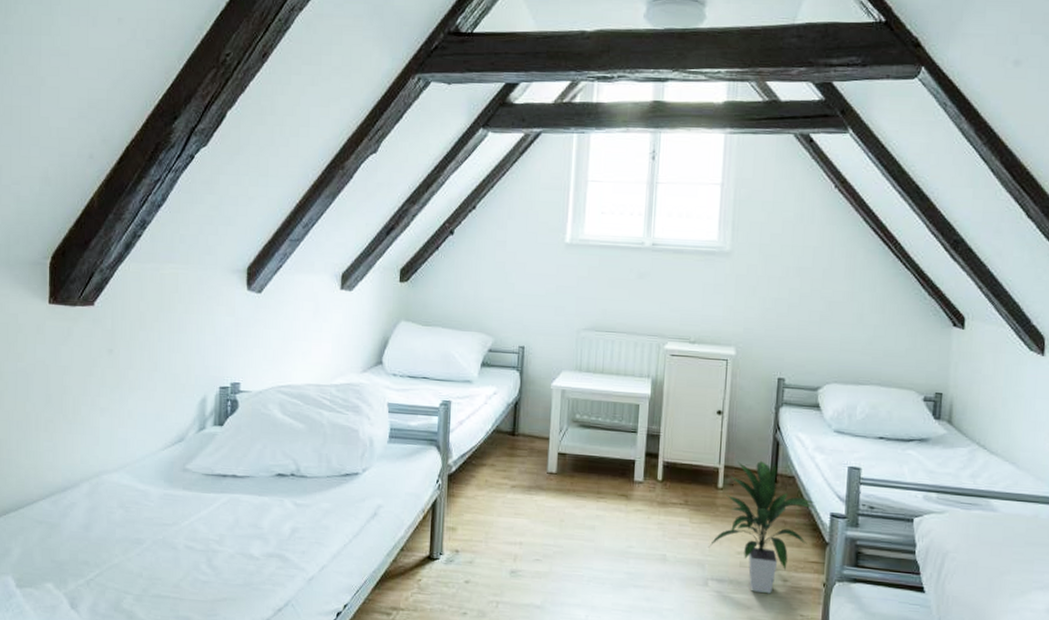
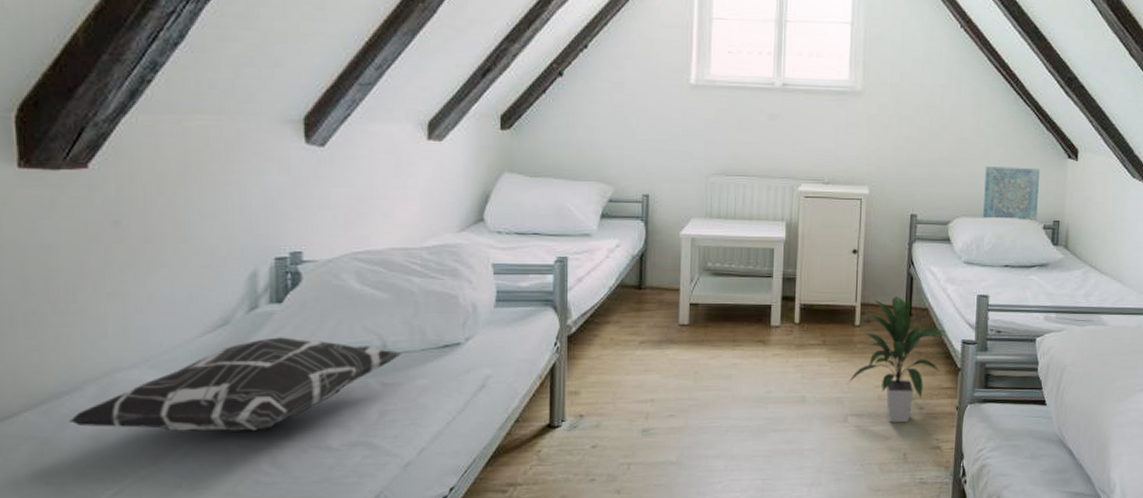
decorative pillow: none [69,455,311,534] -> present [69,337,401,431]
wall art: none [856,332,921,394] -> present [983,166,1041,223]

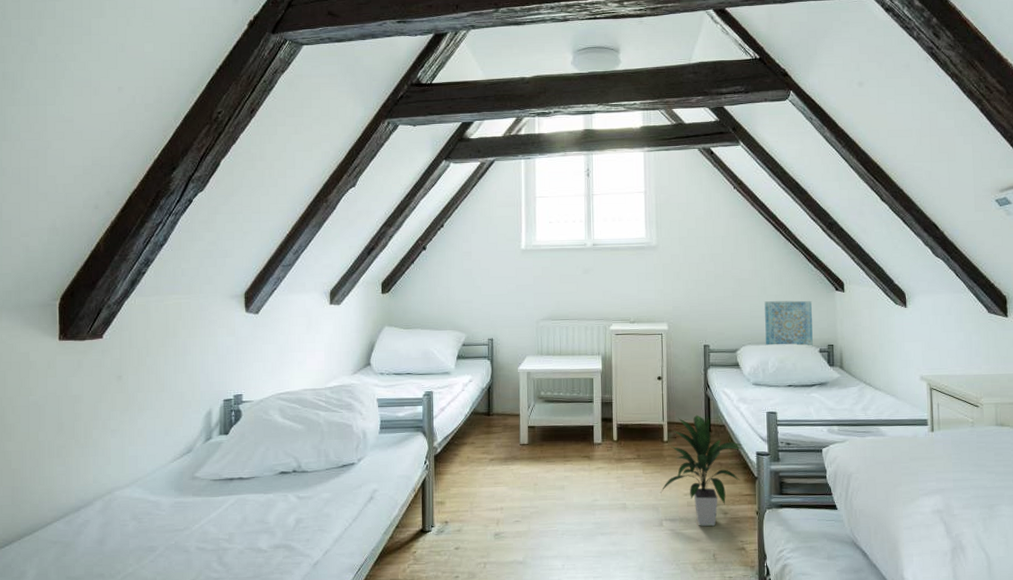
decorative pillow: present [69,337,401,431] -> none [83,461,311,537]

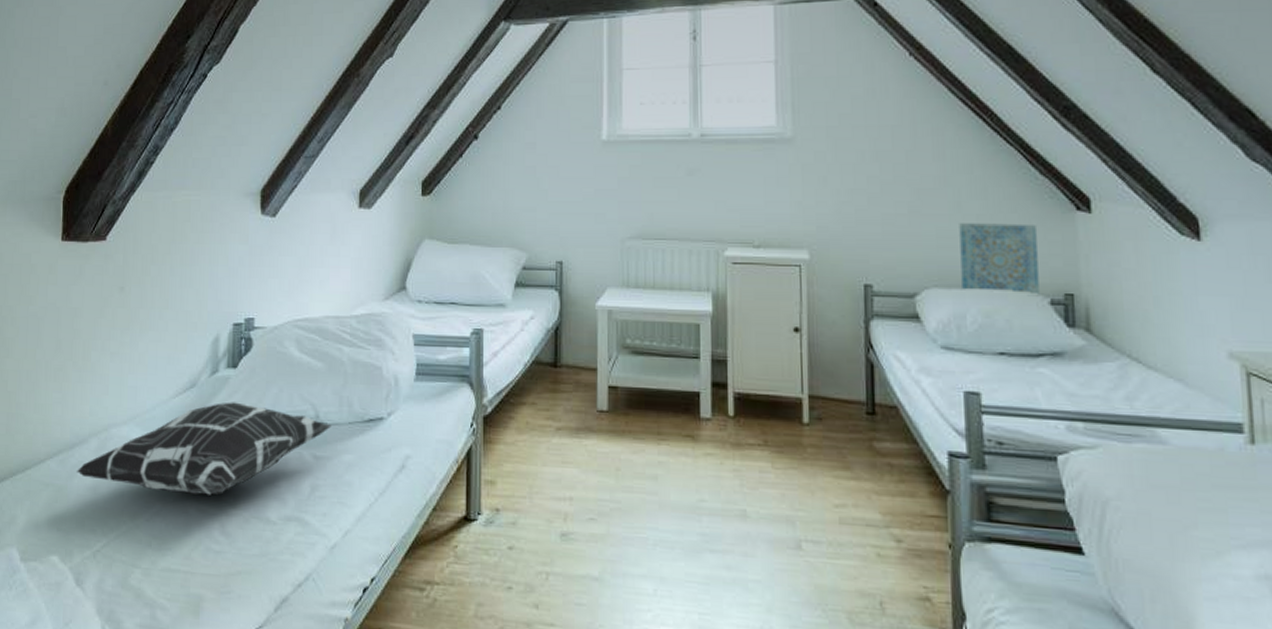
decorative pillow: none [83,461,311,537] -> present [76,402,331,495]
indoor plant: present [661,414,744,527] -> none [798,387,927,560]

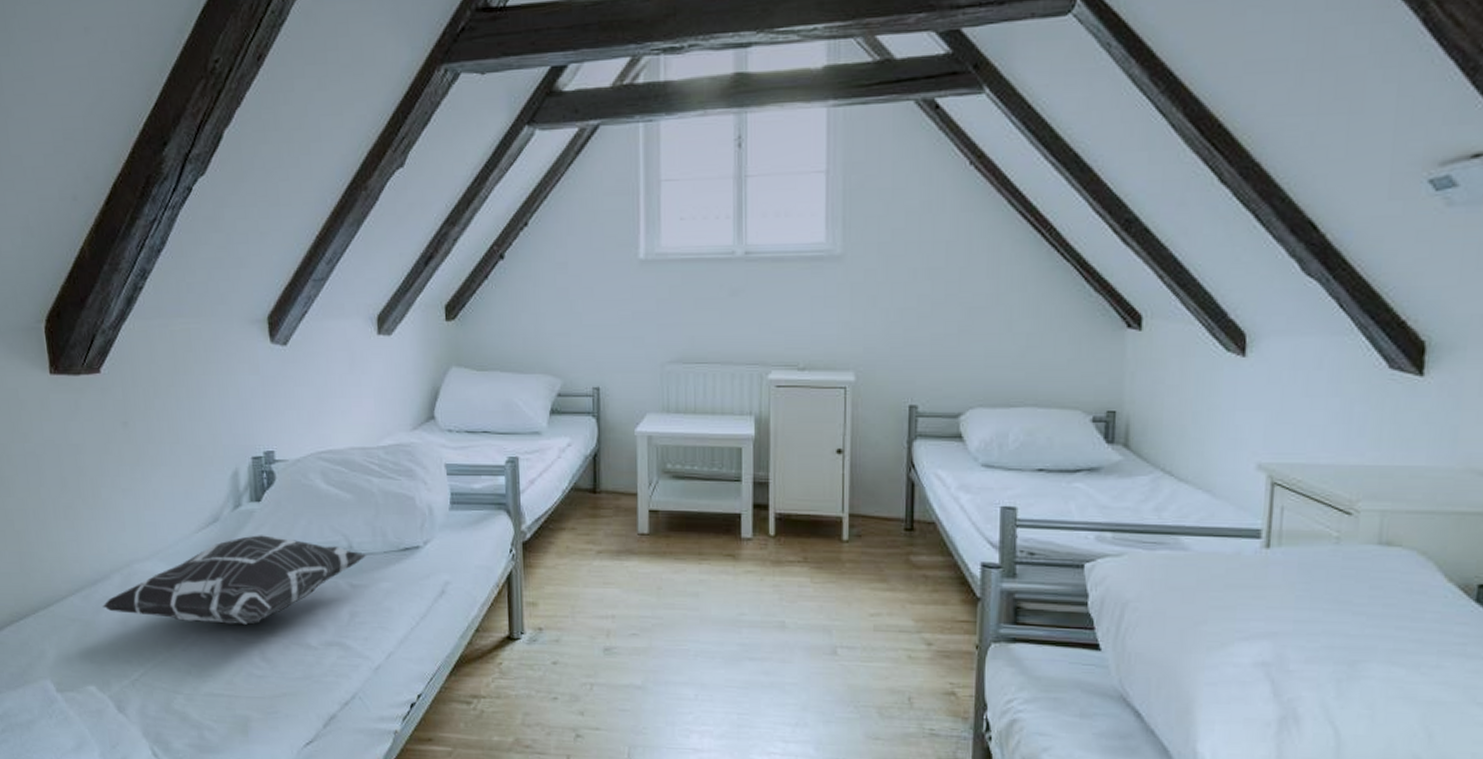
wall art: present [959,223,1040,297] -> none [1006,342,1087,414]

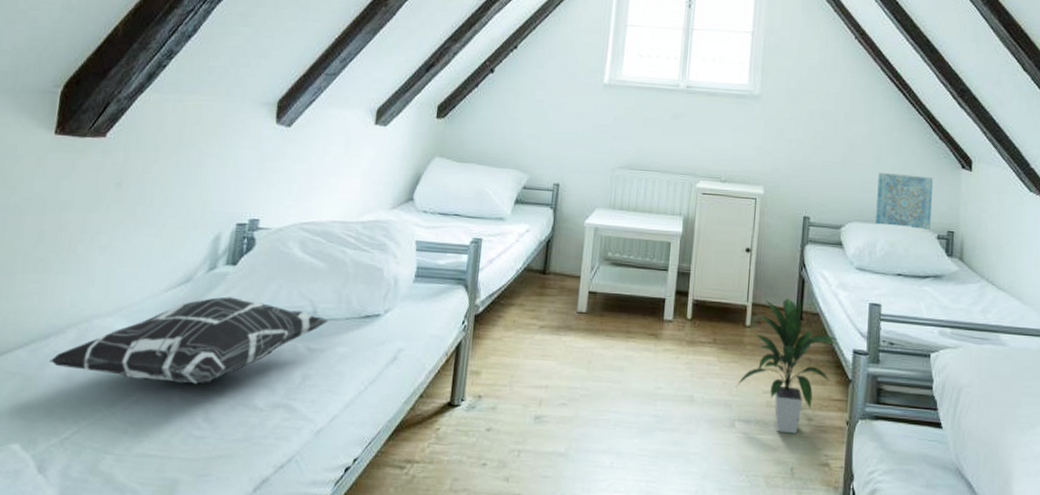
indoor plant: none [835,505,962,661] -> present [736,297,839,434]
wall art: none [1006,342,1087,414] -> present [876,173,934,232]

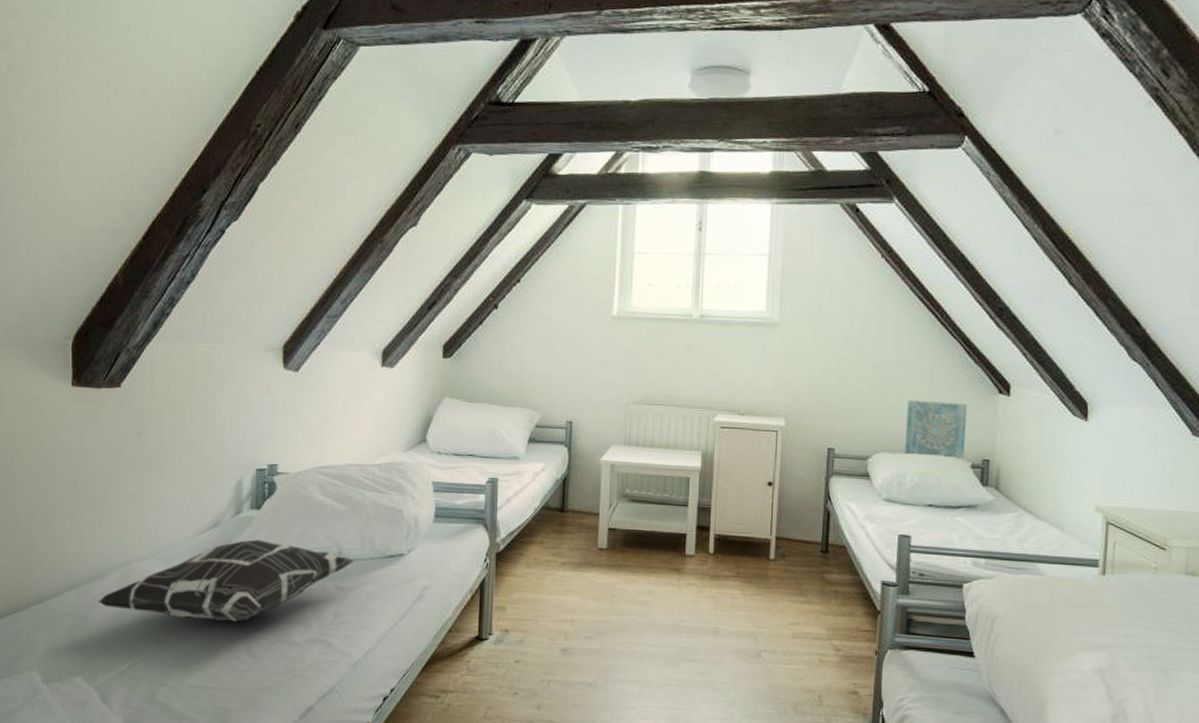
indoor plant: present [736,297,839,434] -> none [761,530,867,664]

